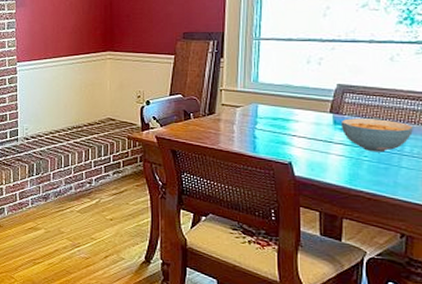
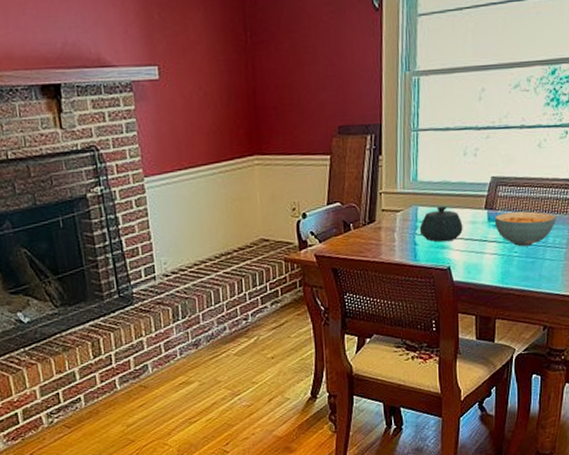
teapot: none [259,106,306,139] -> present [419,206,463,242]

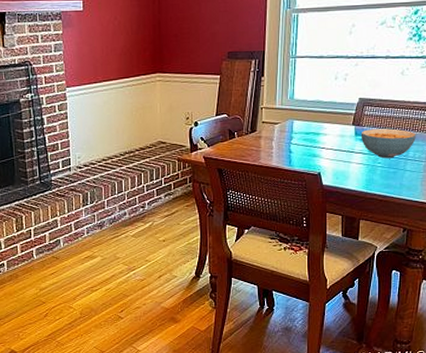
teapot: present [419,206,463,242] -> none [294,121,333,151]

